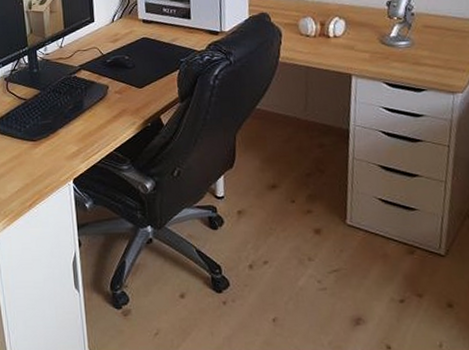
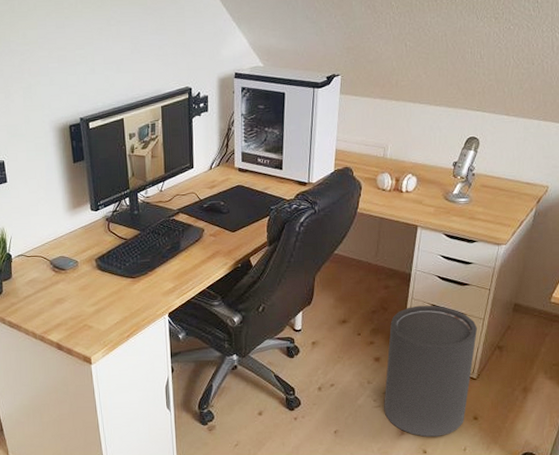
trash can: none [329,165,440,328] -> present [384,305,478,437]

